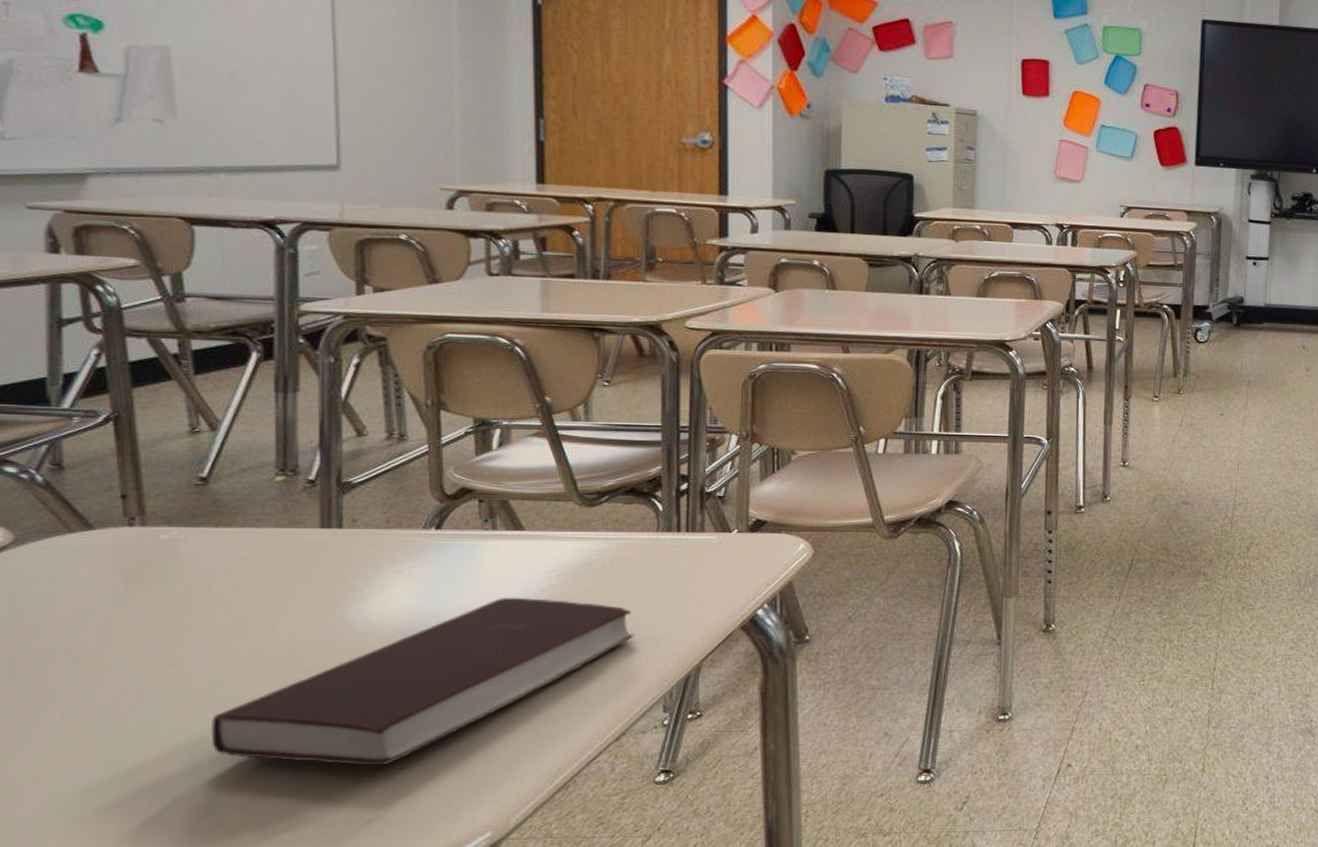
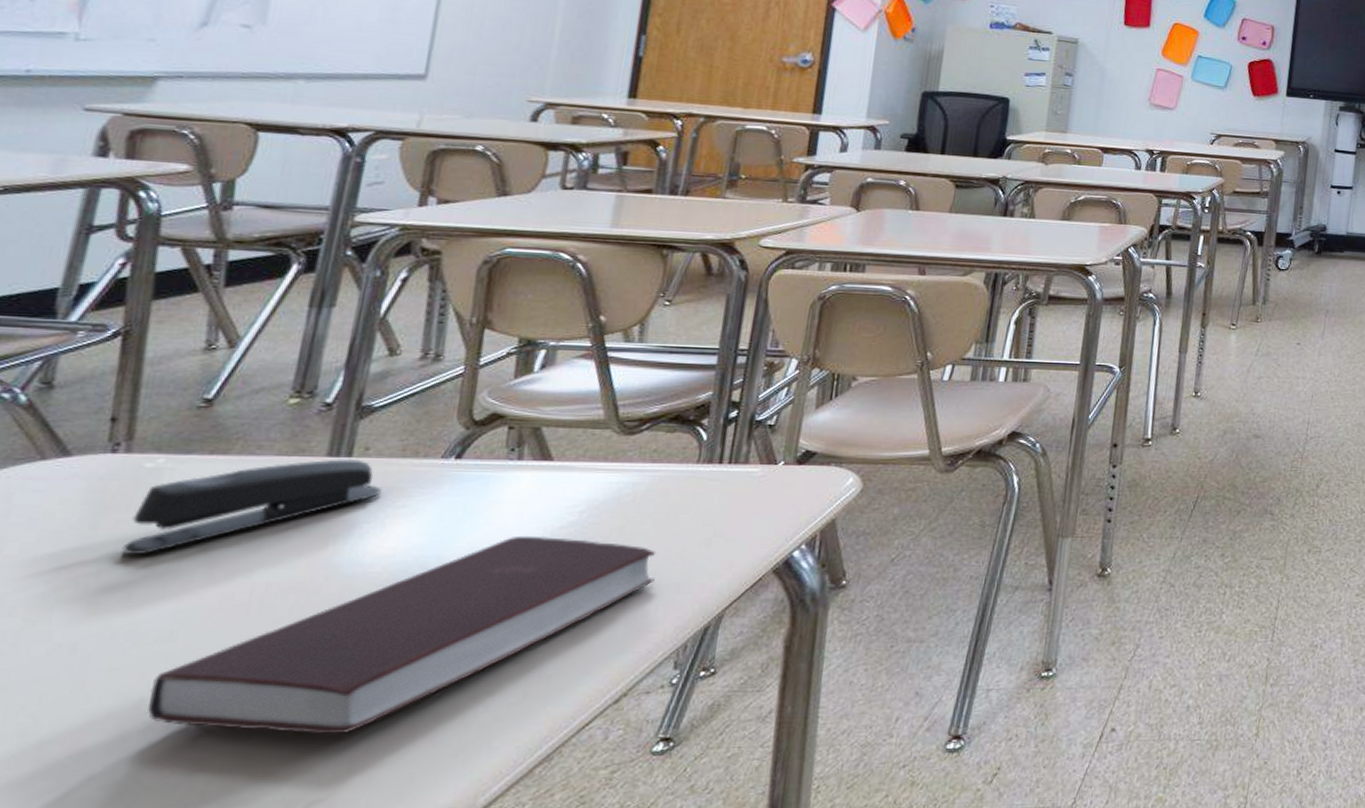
stapler: none [158,530,375,615] -> present [122,459,382,556]

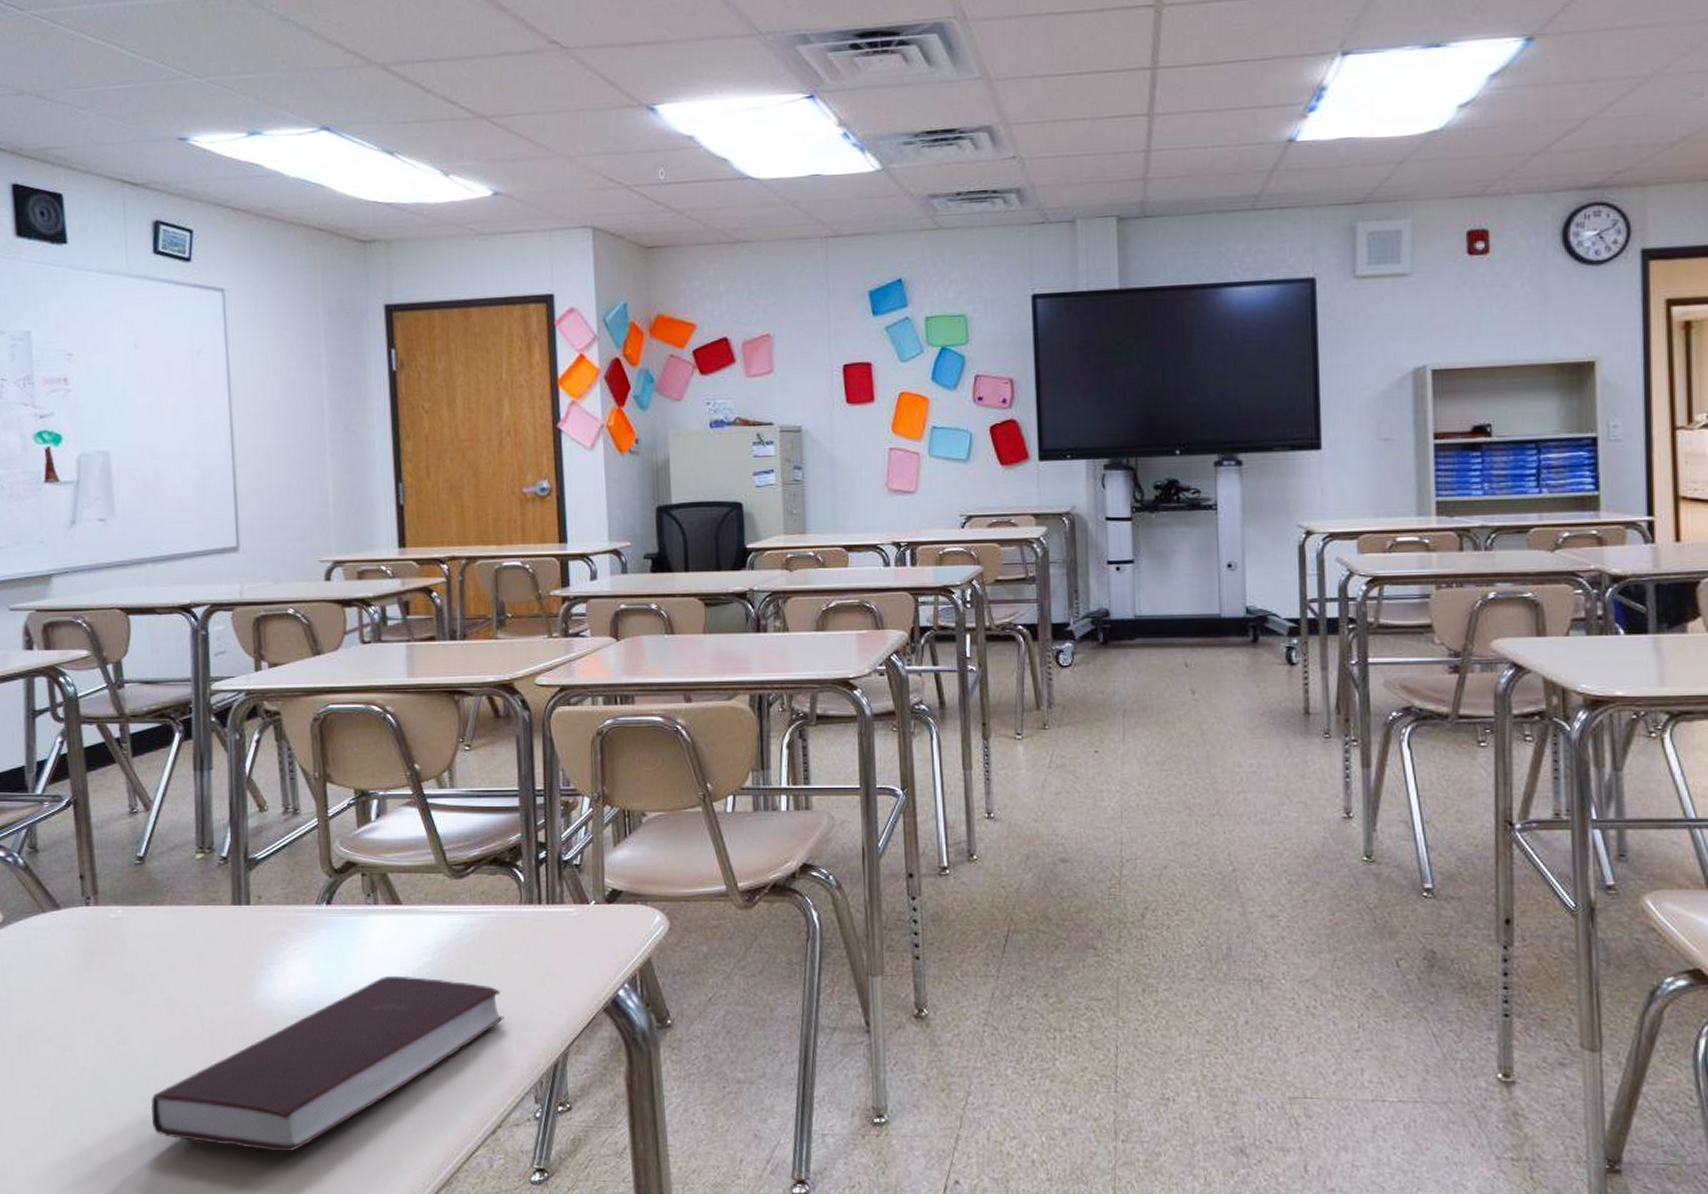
stapler: present [122,459,382,556] -> none [108,907,277,993]

